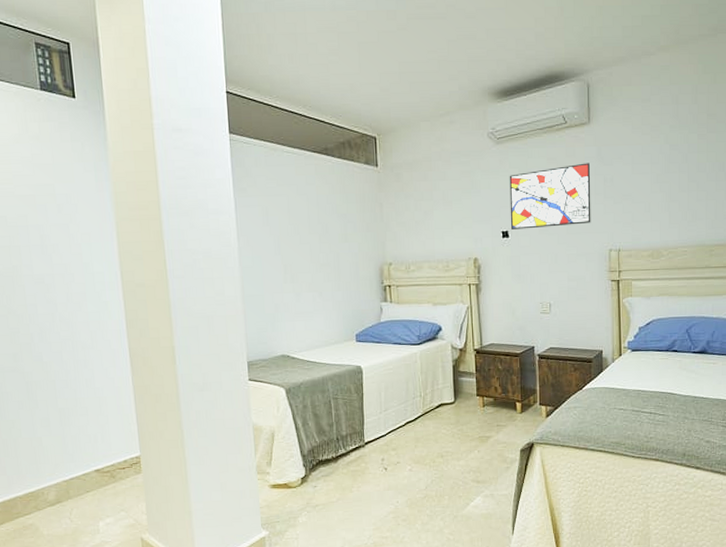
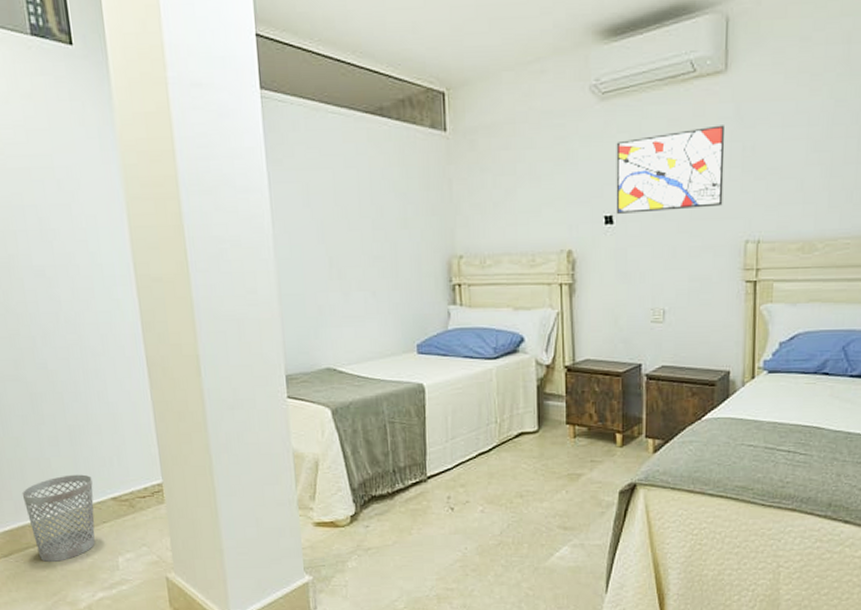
wastebasket: none [15,450,80,529] -> present [22,474,96,562]

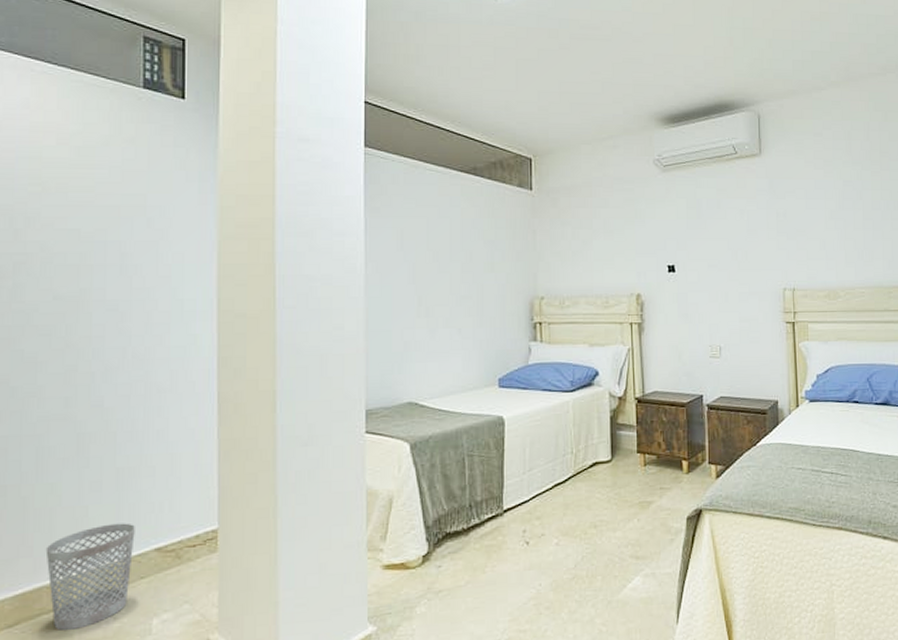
wall art: present [616,125,725,214] -> none [676,195,764,264]

